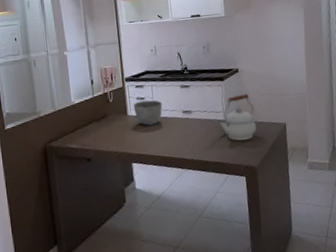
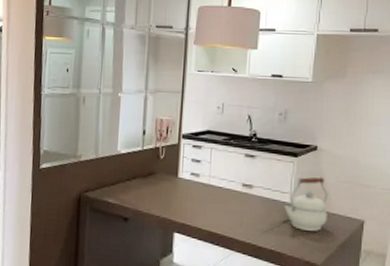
bowl: present [133,100,163,126] -> none [186,164,220,194]

